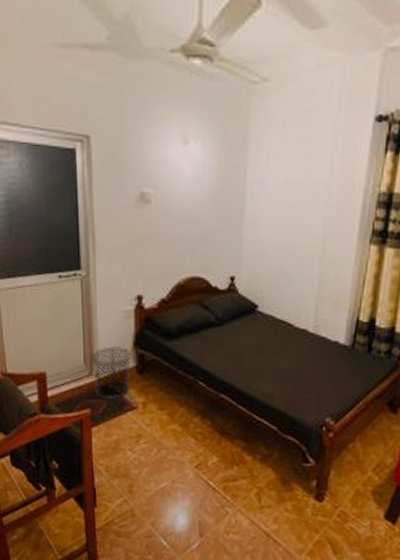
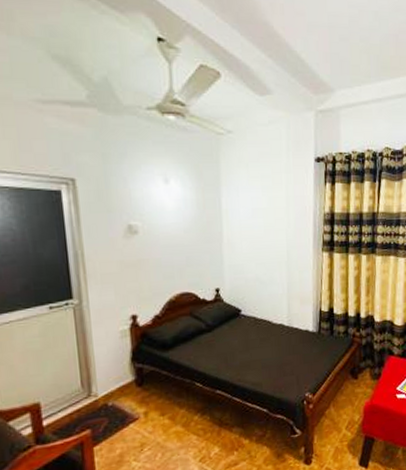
waste bin: present [91,346,132,400] -> none [88,364,131,417]

